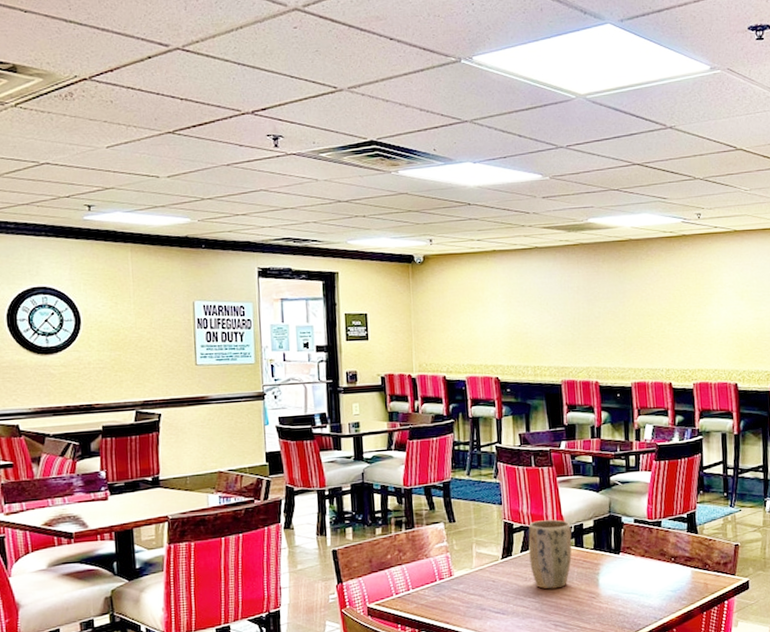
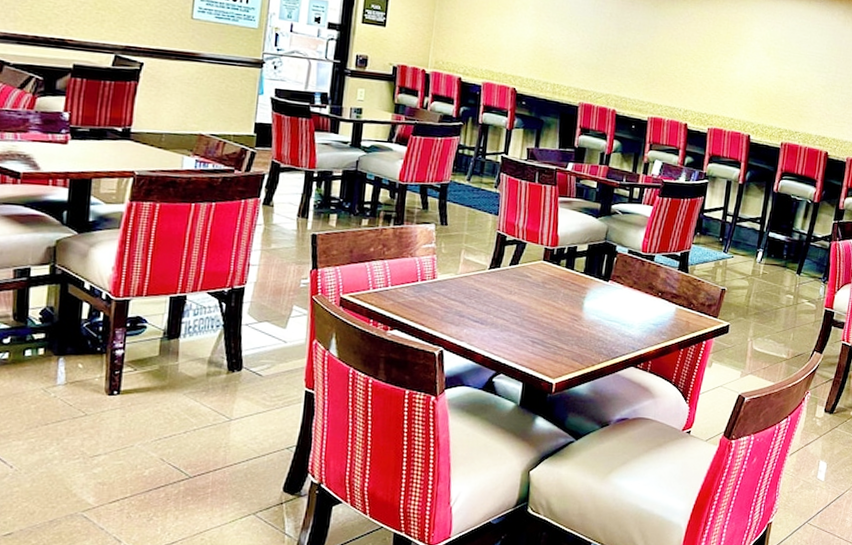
plant pot: present [528,519,572,589] -> none [517,236,565,306]

